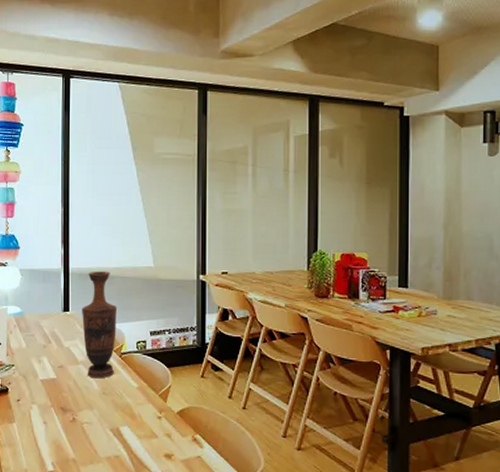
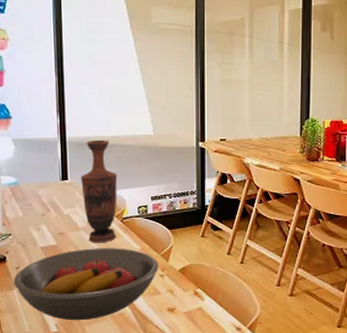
fruit bowl: none [14,383,156,461] -> present [13,248,159,321]

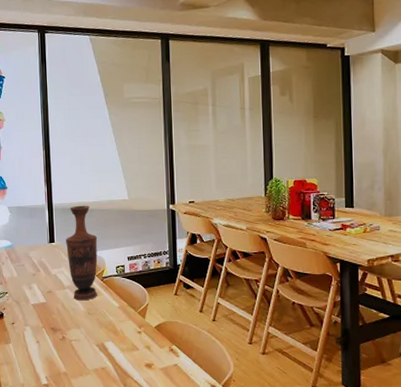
fruit bowl: present [13,248,159,321] -> none [9,305,136,374]

